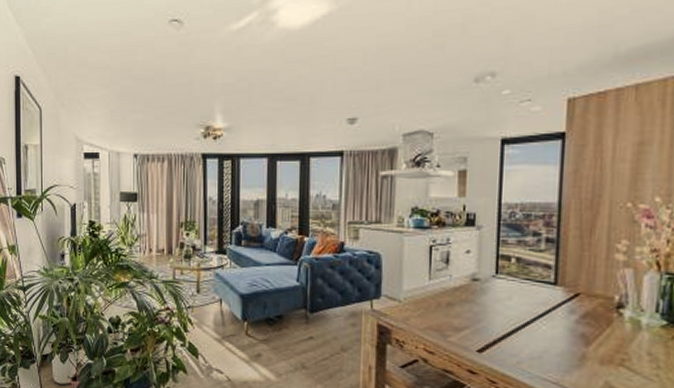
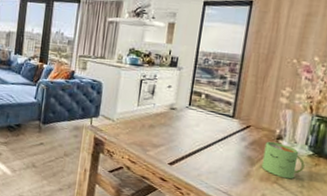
mug: none [600,311,658,360] -> present [261,141,305,180]

